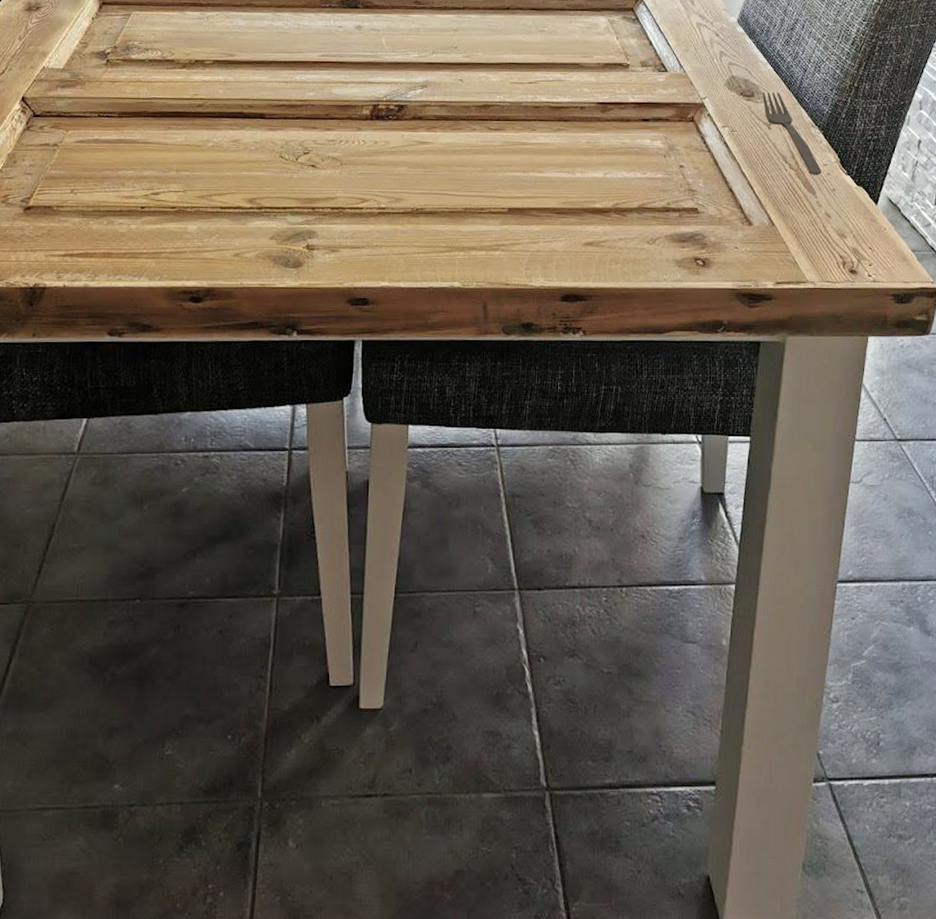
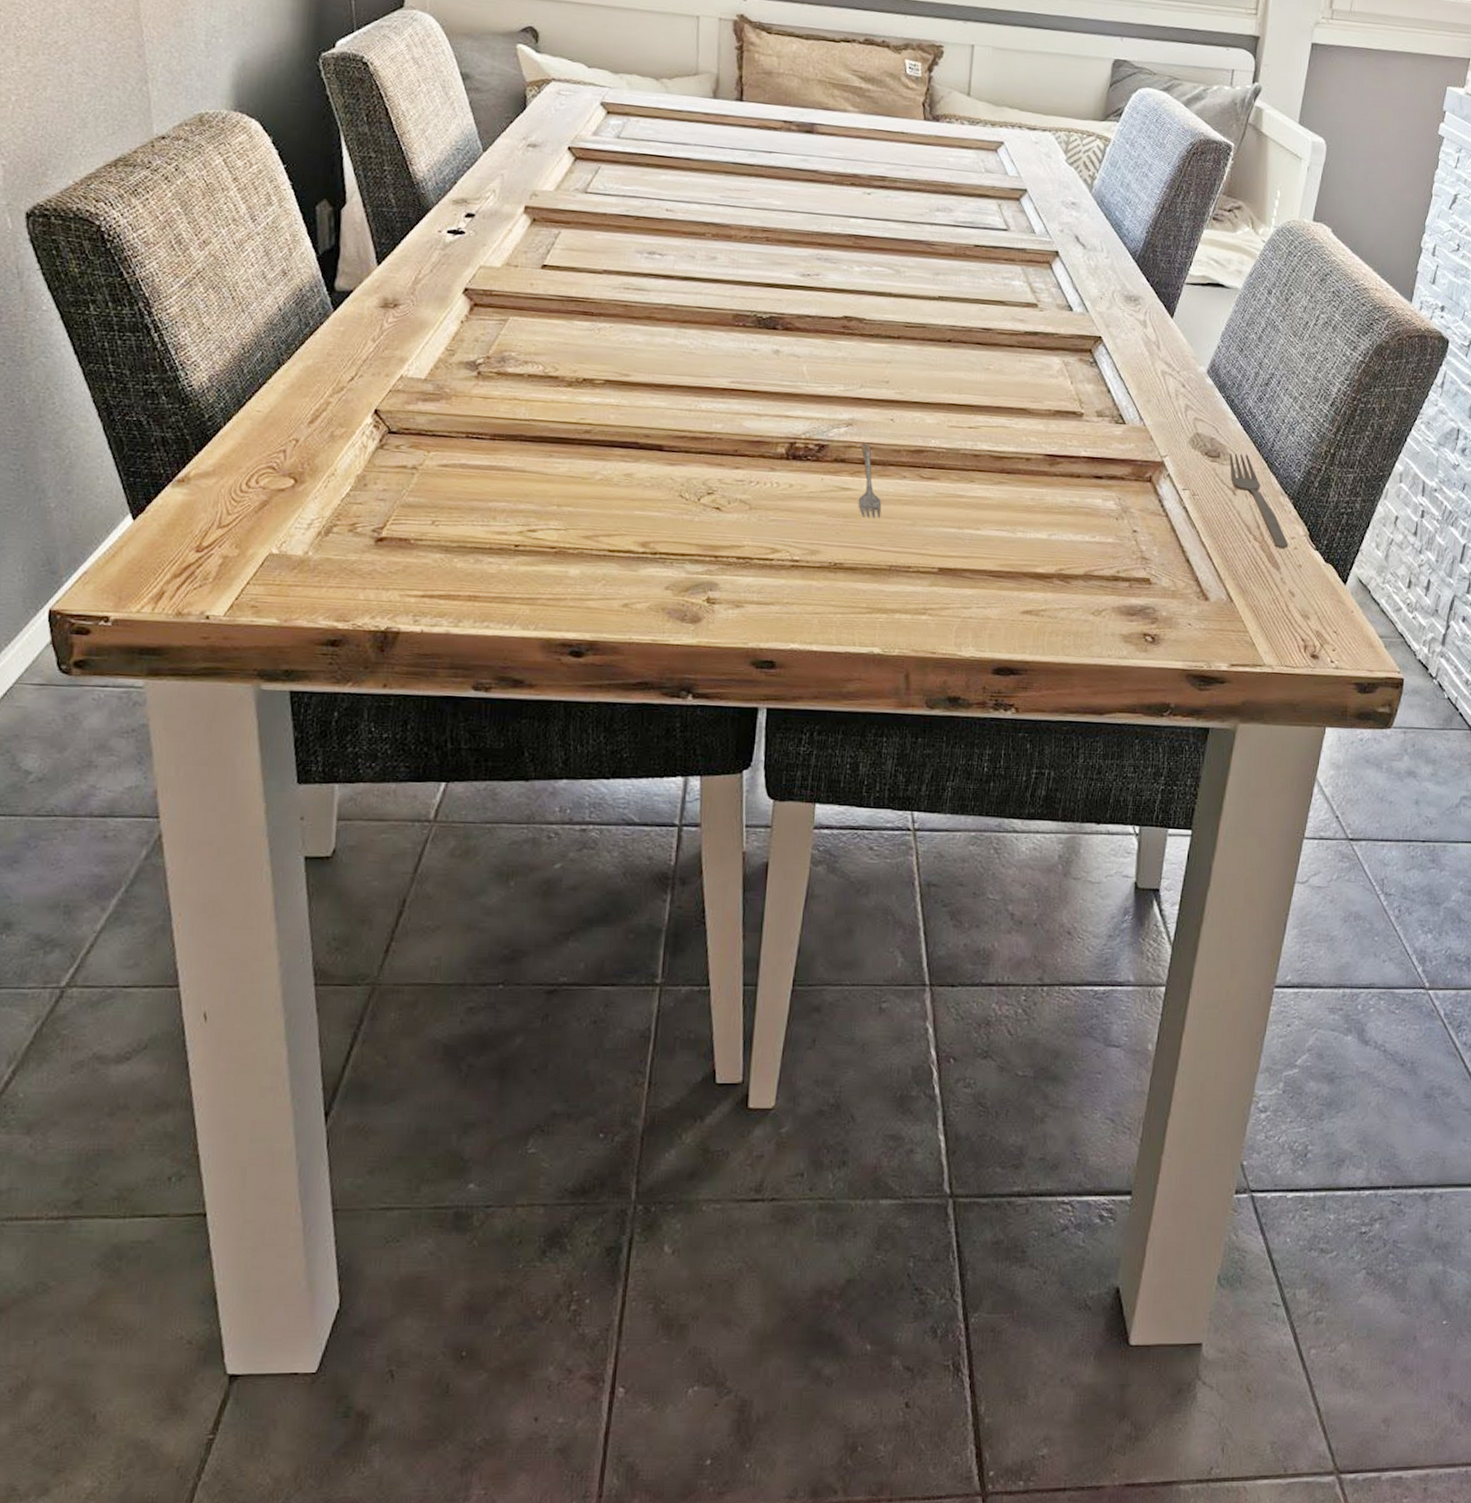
fork: none [435,101,455,168] -> present [858,442,882,519]

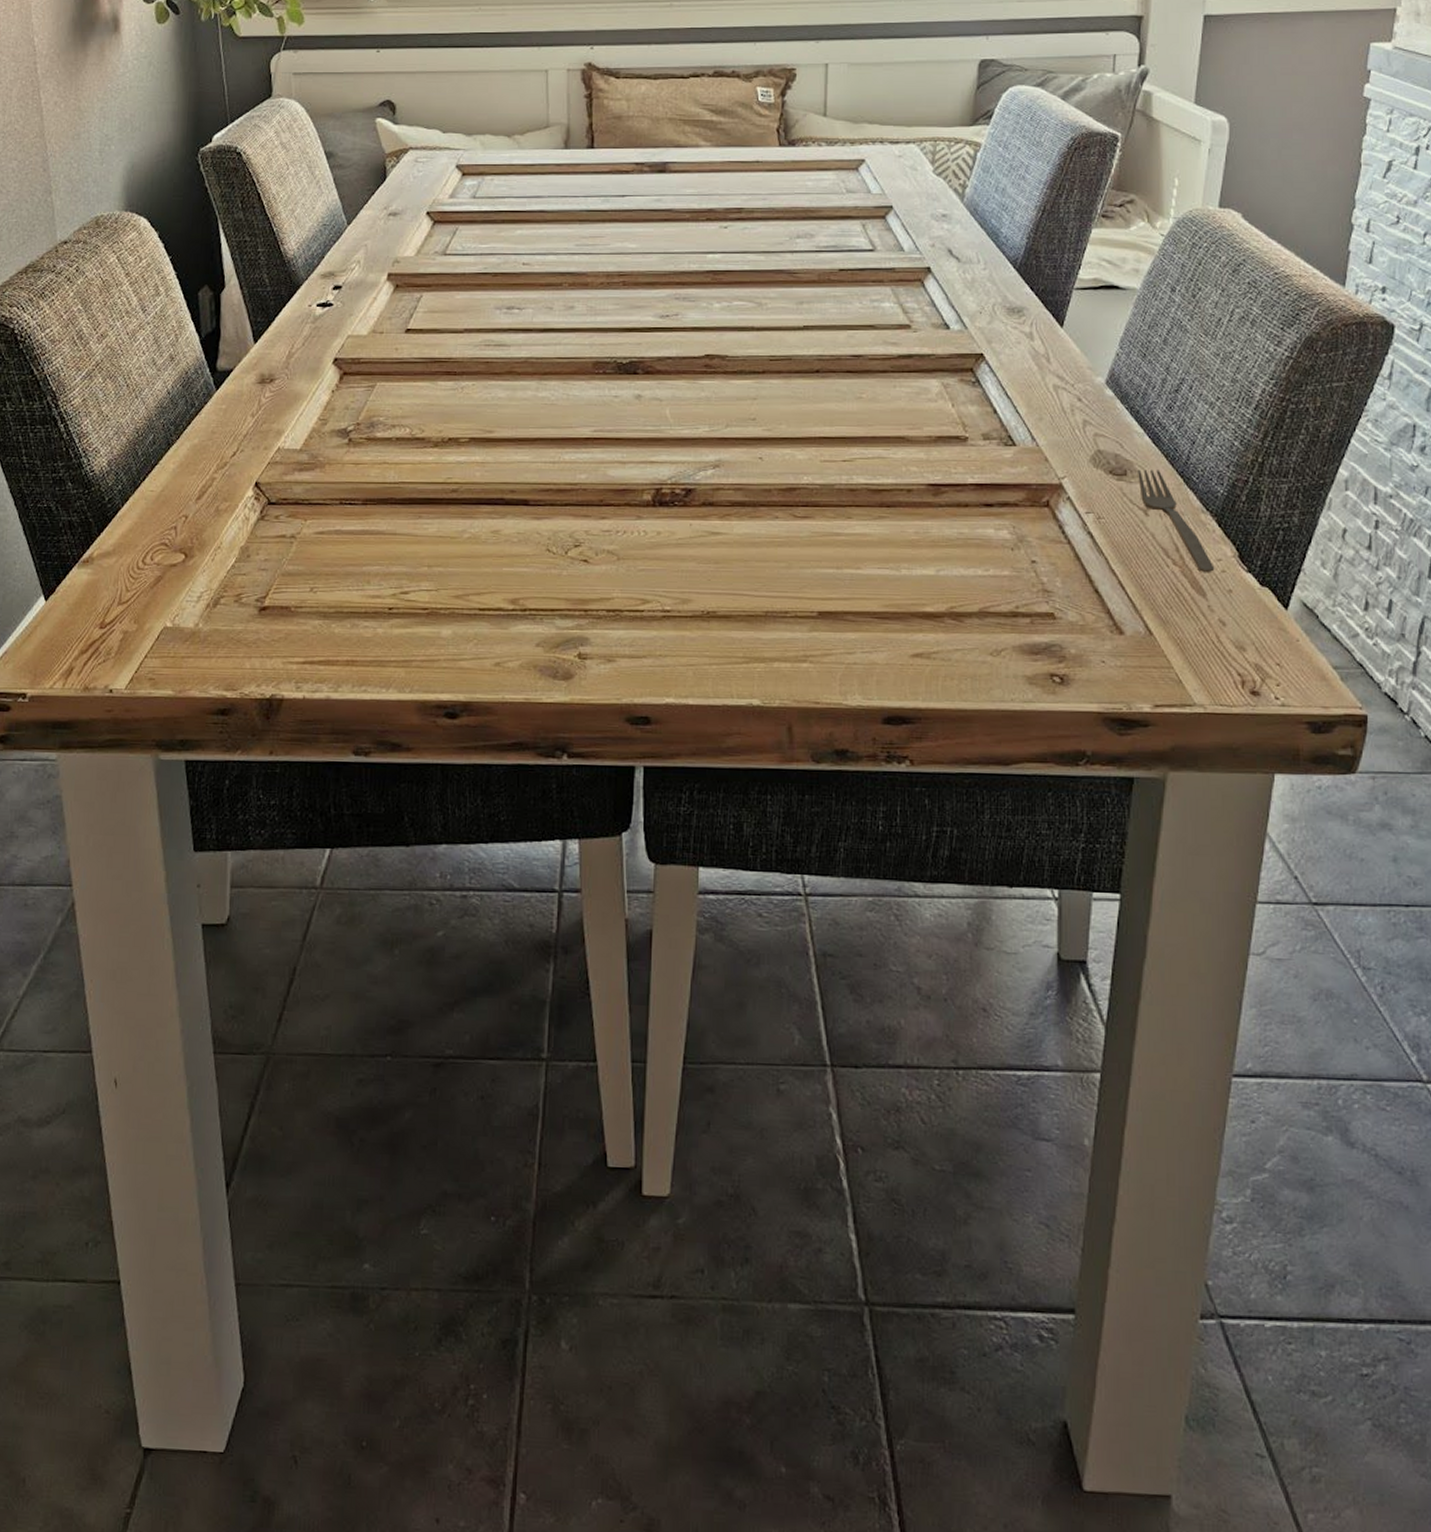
fork: present [858,442,882,519] -> none [729,484,754,563]

